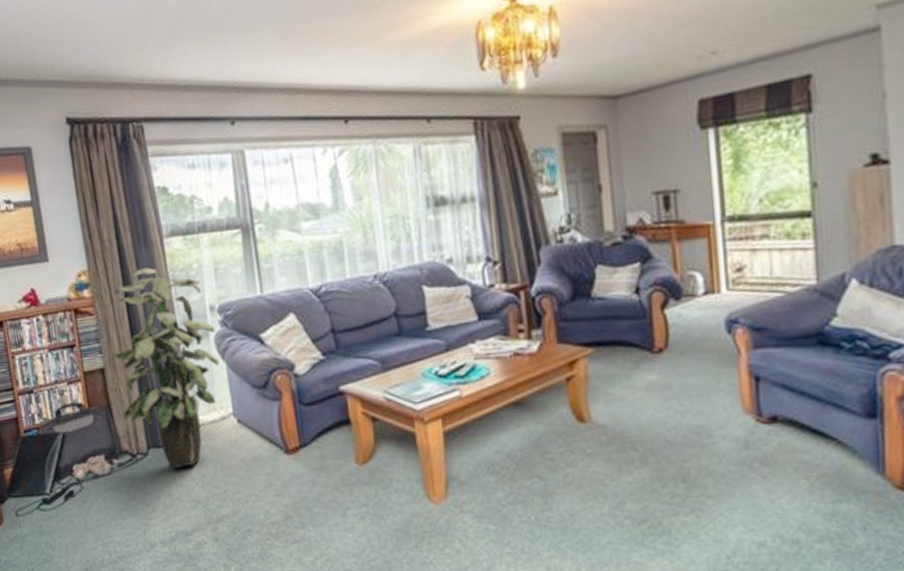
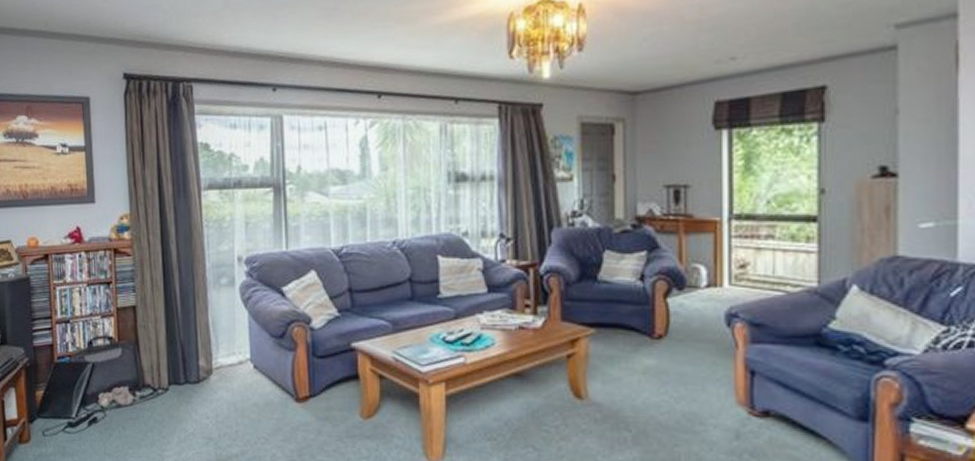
indoor plant: present [112,268,220,470] -> none [144,217,242,406]

